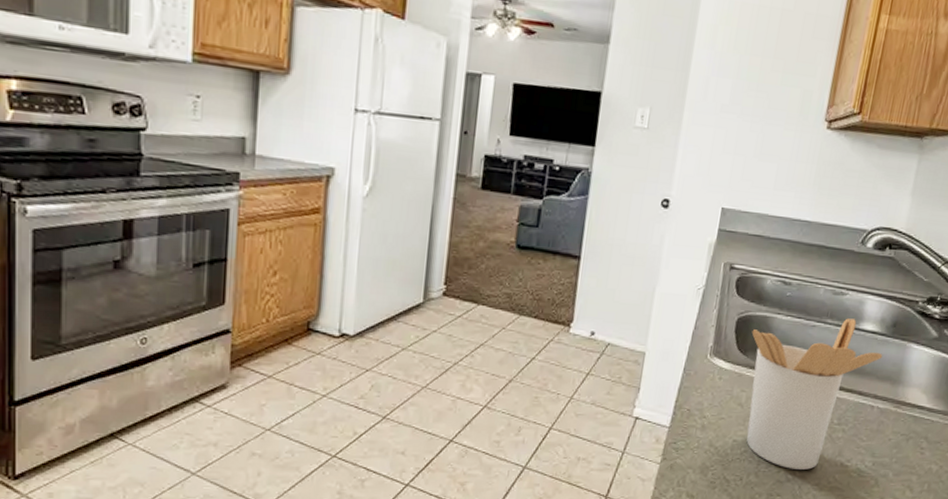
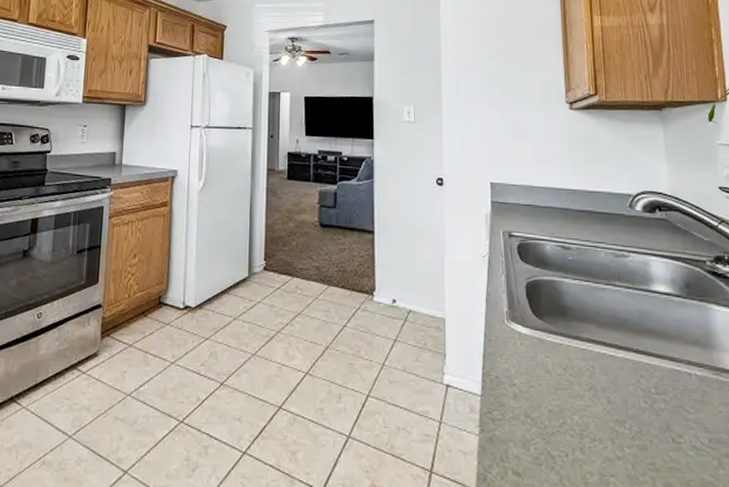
utensil holder: present [746,318,883,470] -> none [543,280,685,446]

